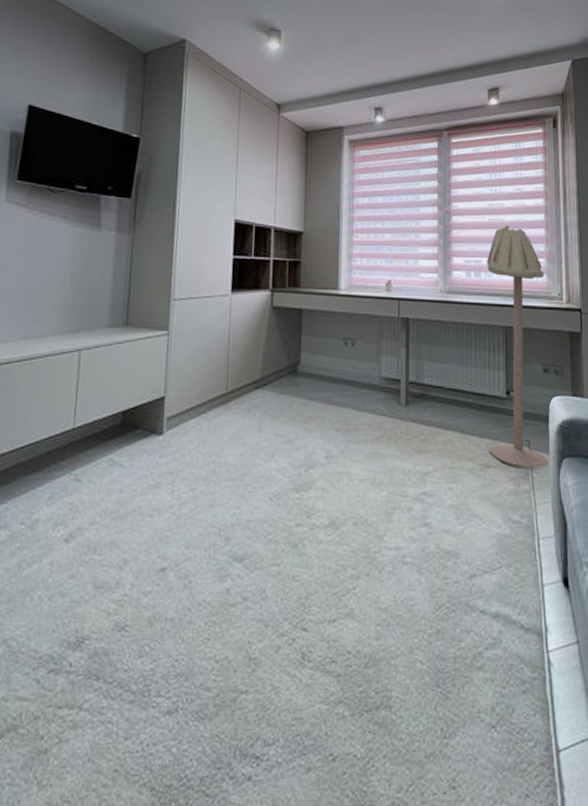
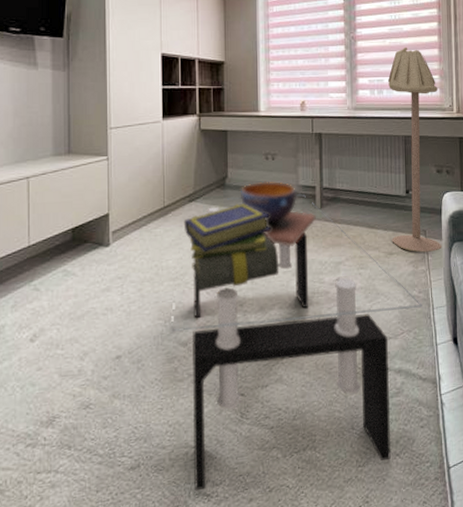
coffee table: none [226,386,525,749] -> present [171,194,422,490]
stack of books: none [247,393,356,496] -> present [183,202,279,291]
decorative bowl: none [313,370,400,449] -> present [240,181,316,247]

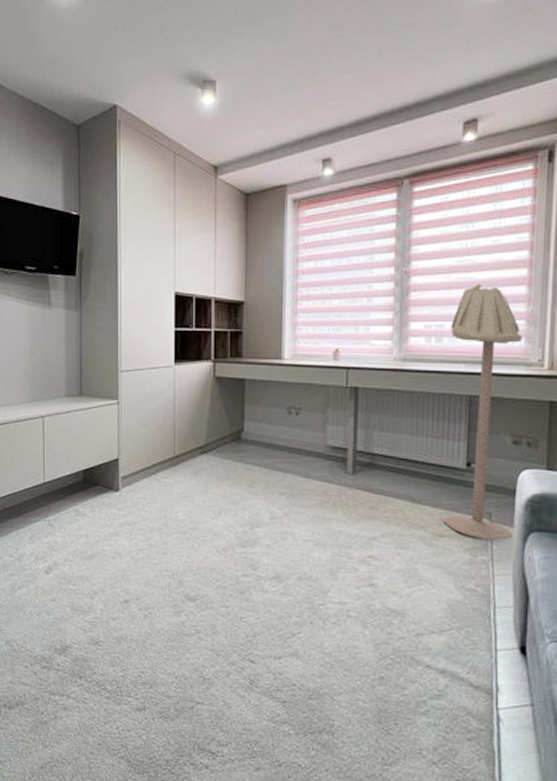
coffee table: present [171,194,422,490] -> none [179,452,480,766]
stack of books: present [183,202,279,291] -> none [194,459,300,549]
decorative bowl: present [240,181,316,247] -> none [257,438,346,513]

